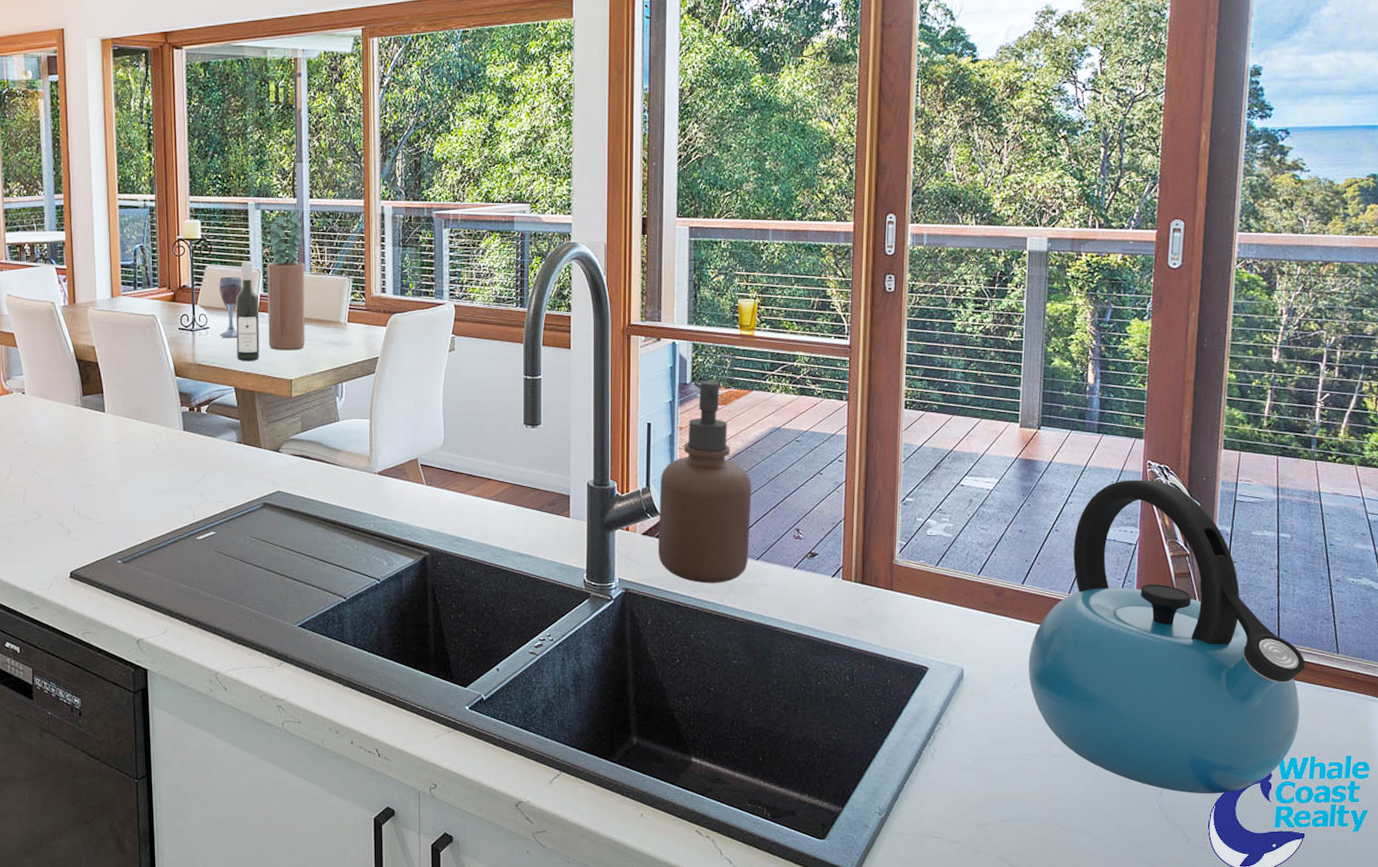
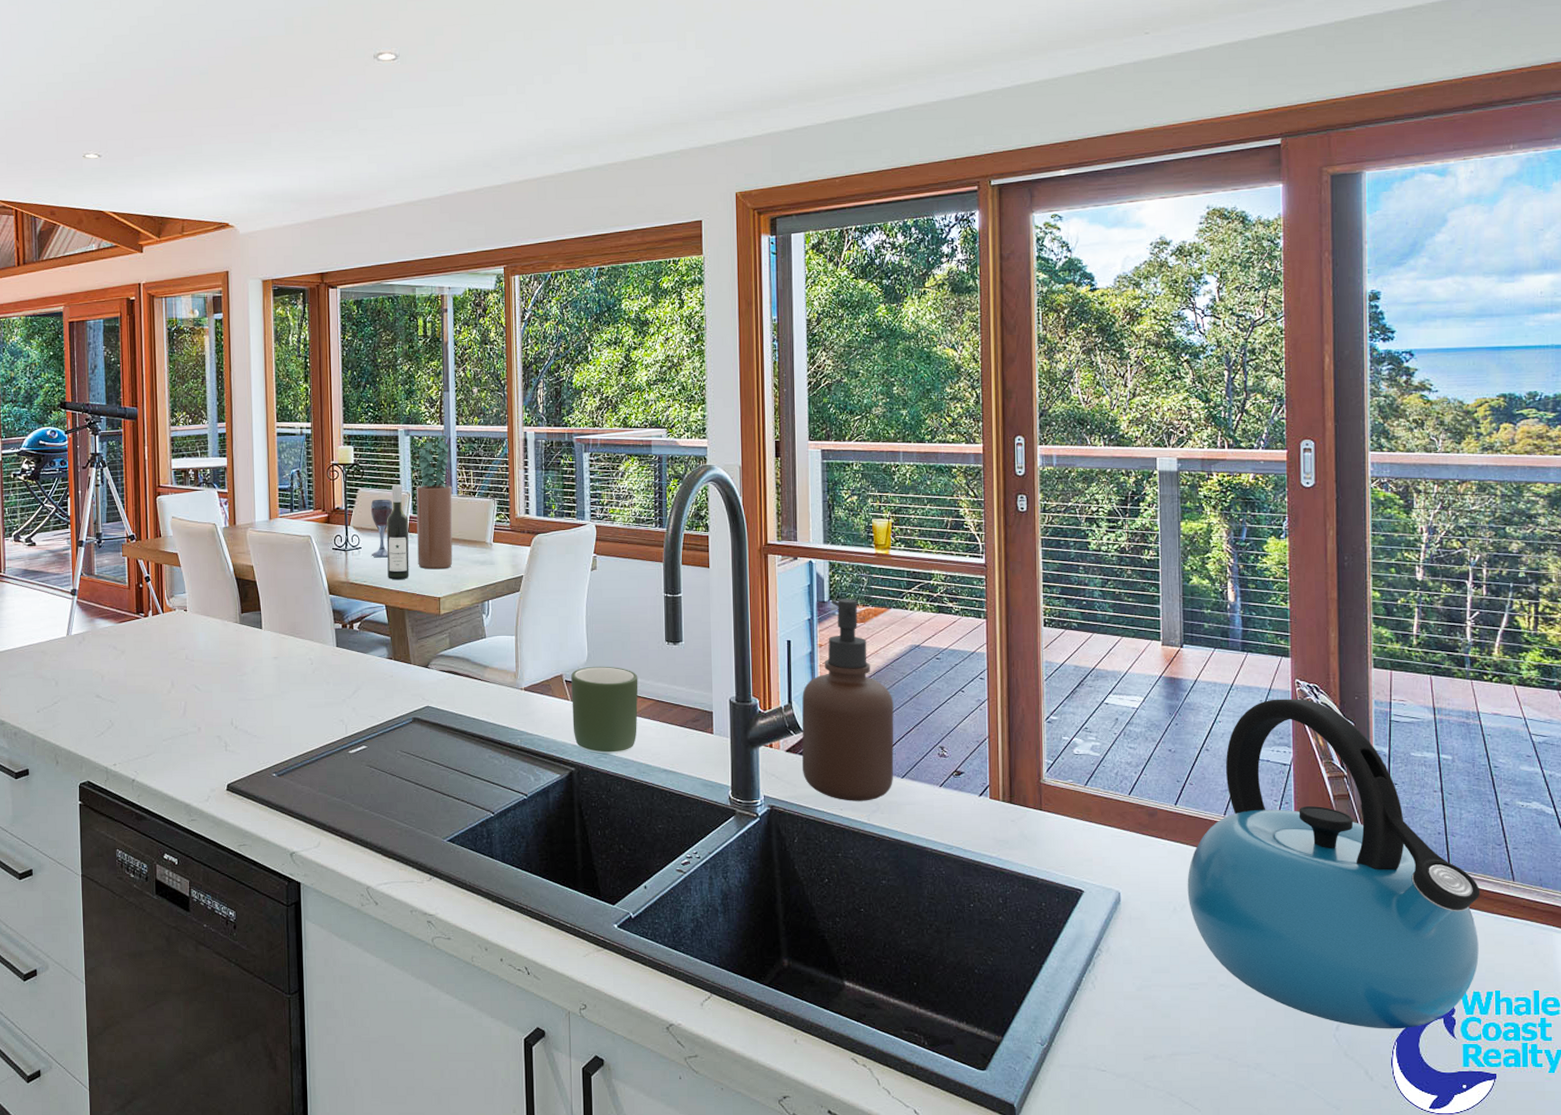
mug: none [427,449,495,538] -> present [571,666,638,754]

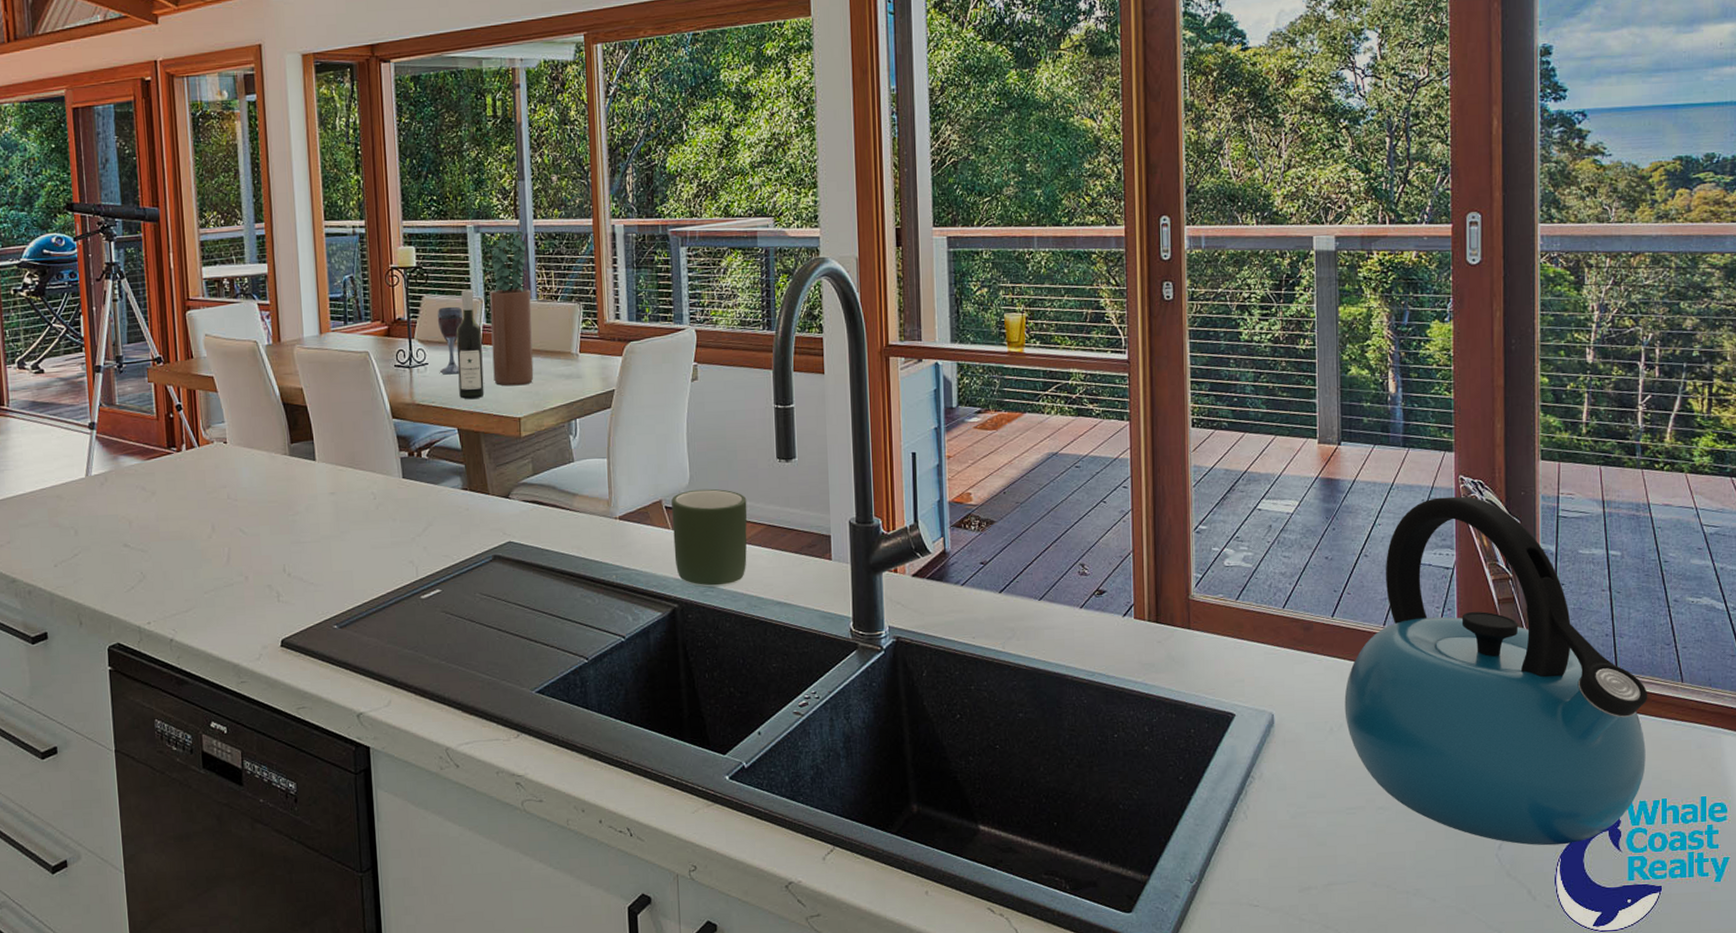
soap dispenser: present [801,599,894,801] -> none [929,403,1031,628]

